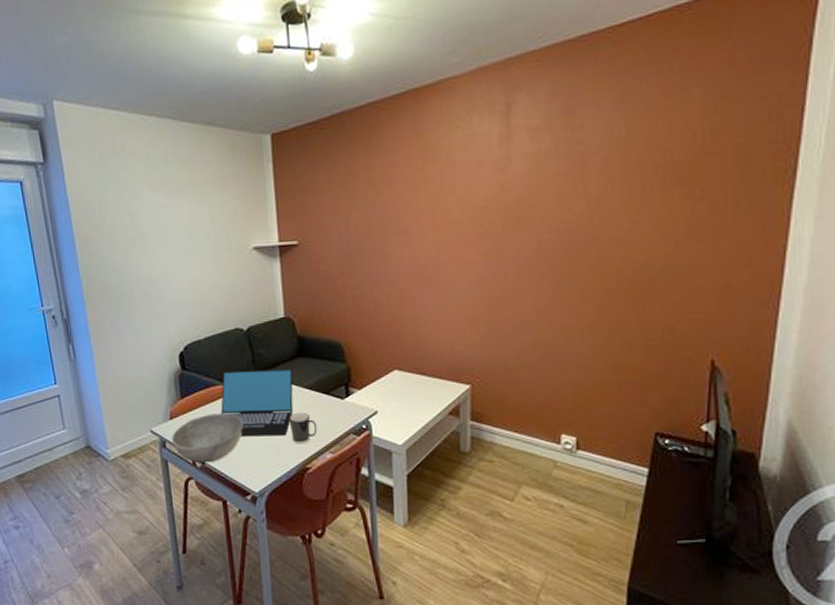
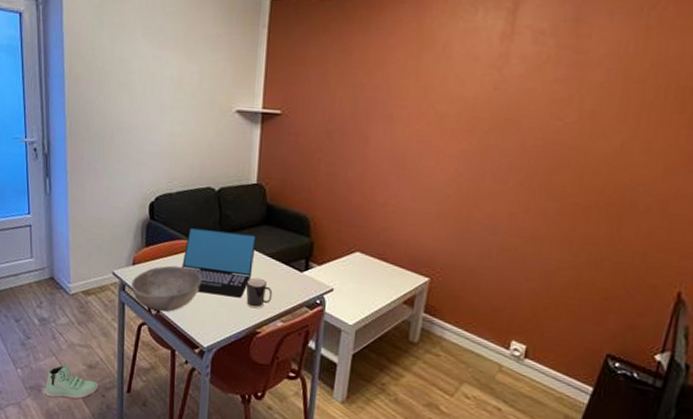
sneaker: none [96,535,153,573] -> present [45,364,99,400]

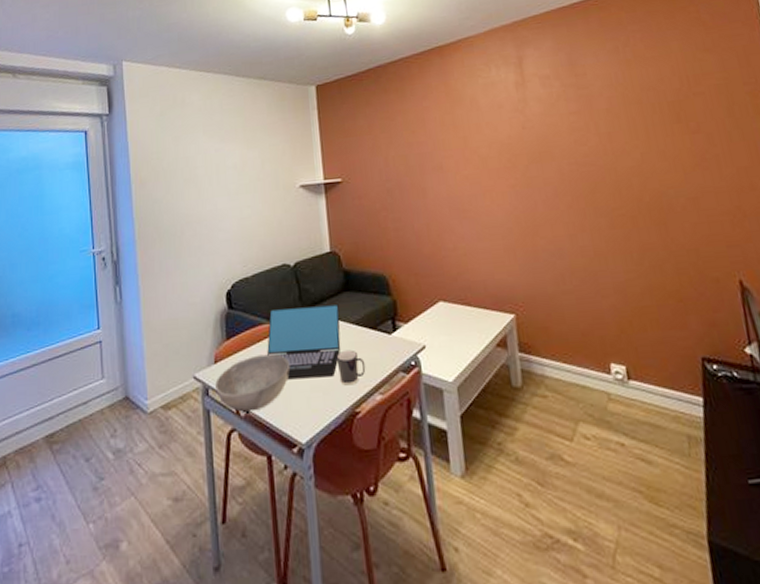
sneaker: present [45,364,99,400] -> none [124,503,188,554]

